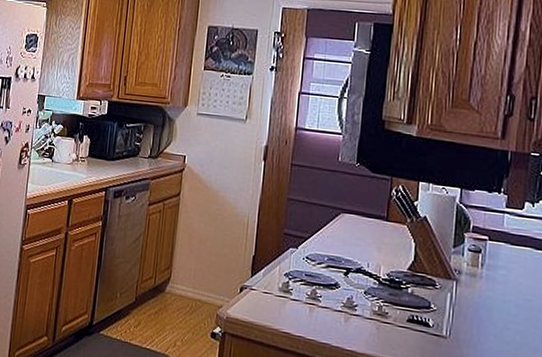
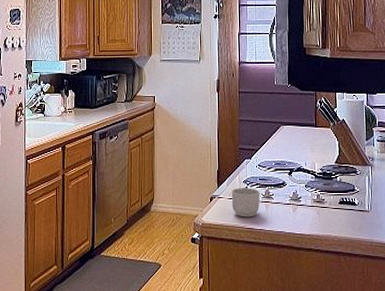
mug: none [267,281,305,320] -> present [231,188,260,218]

